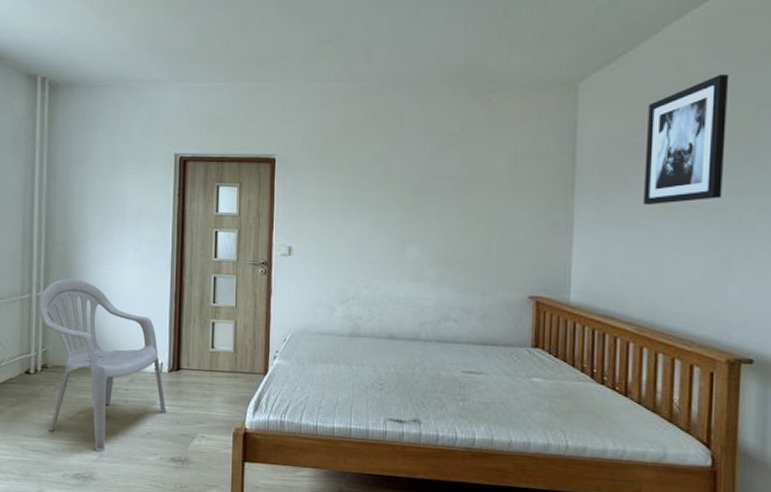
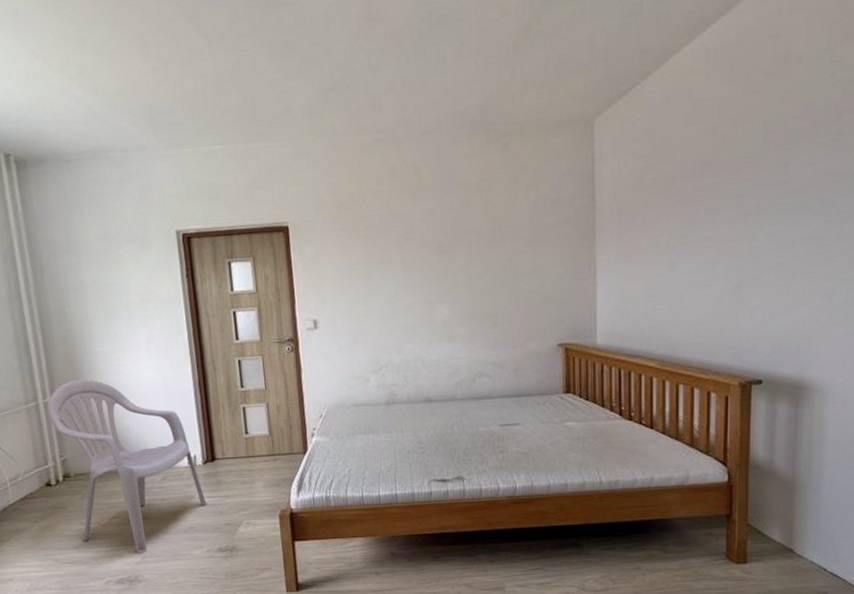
wall art: present [644,75,730,206] -> none [661,100,738,242]

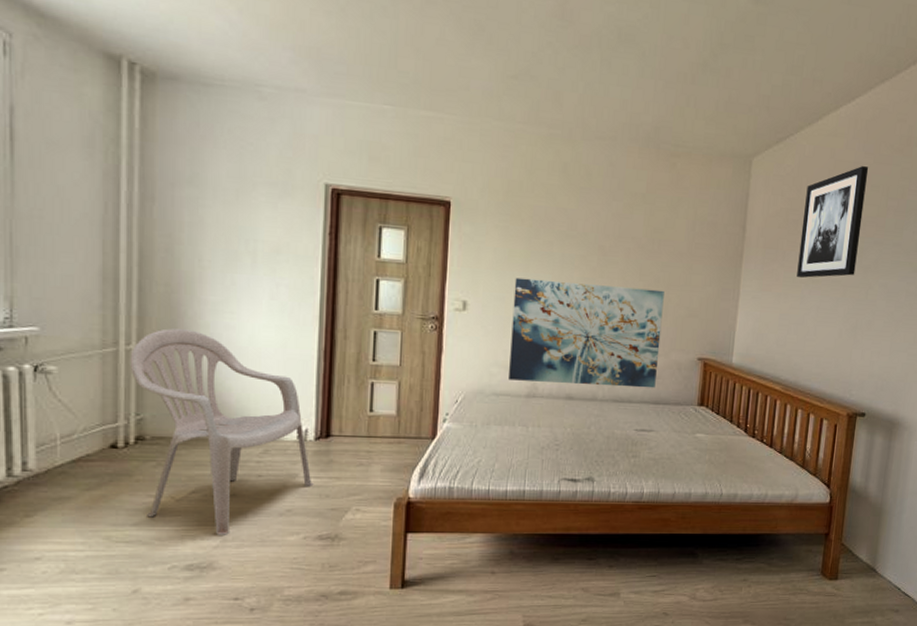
wall art: none [359,279,516,390] -> present [509,277,665,388]
wall art: none [661,100,738,242] -> present [797,166,869,278]

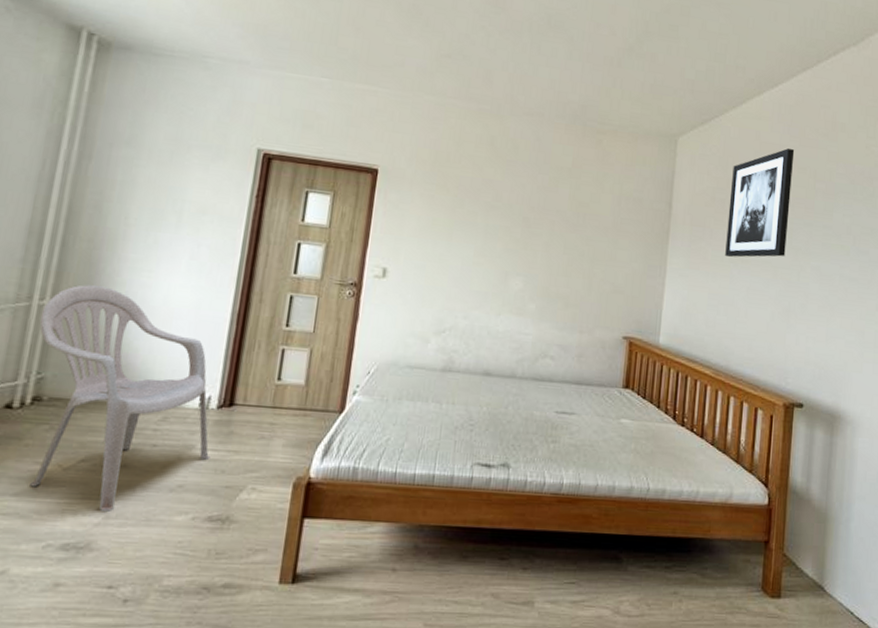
wall art: present [509,277,665,388] -> none [424,246,589,367]

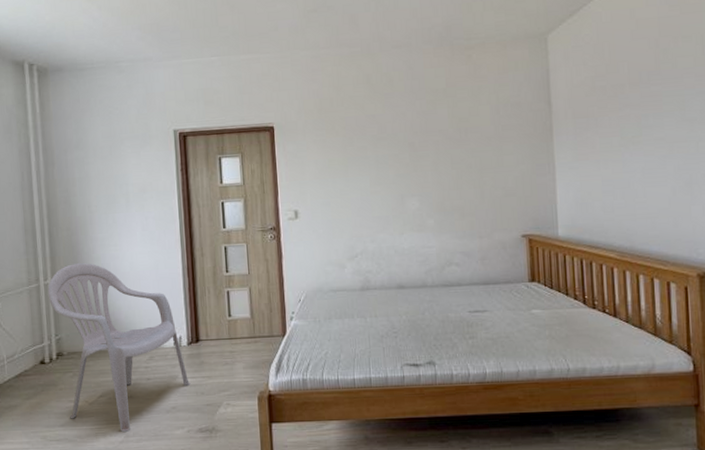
wall art: present [725,148,795,258] -> none [610,19,680,142]

